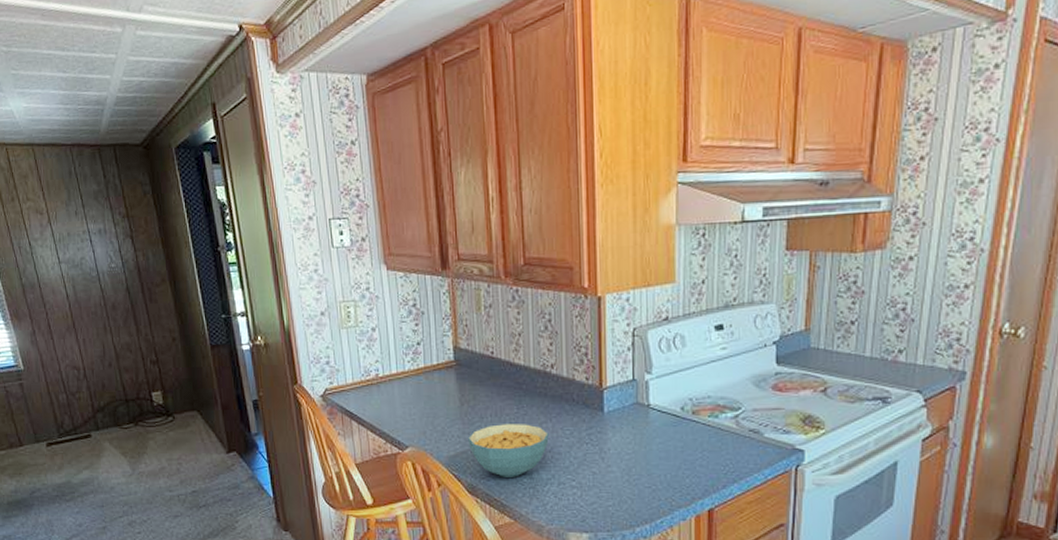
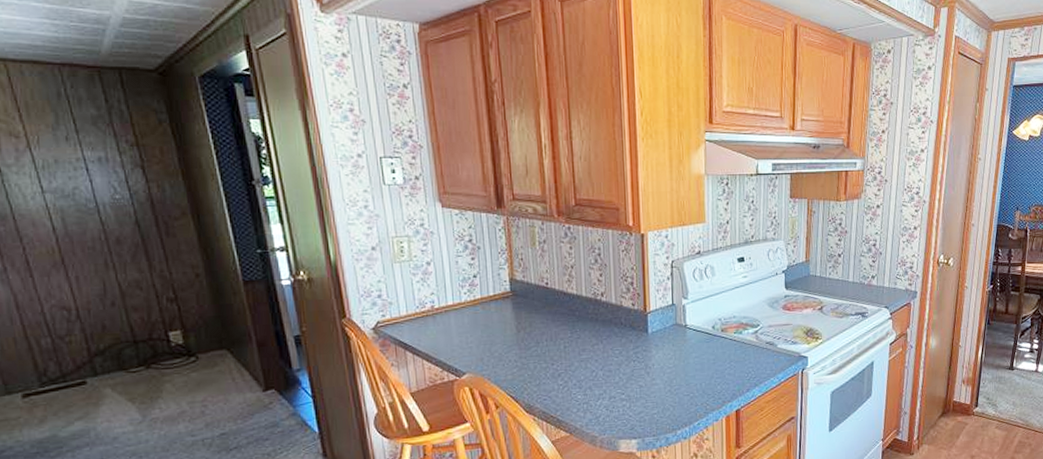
cereal bowl: present [467,424,549,477] -> none [524,346,600,396]

